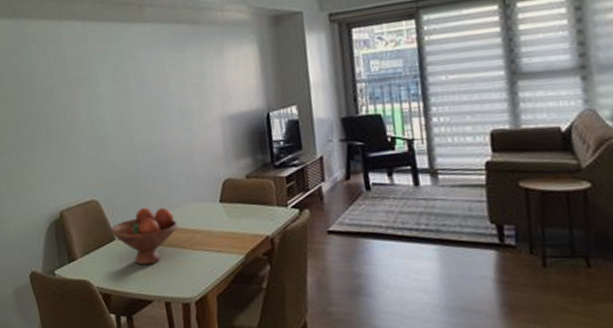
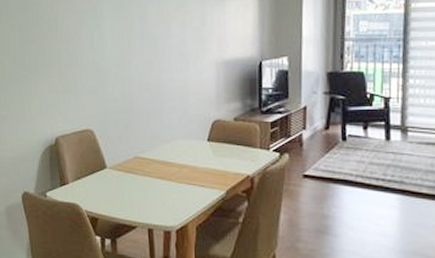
fruit bowl: present [111,207,179,265] -> none [103,140,167,194]

